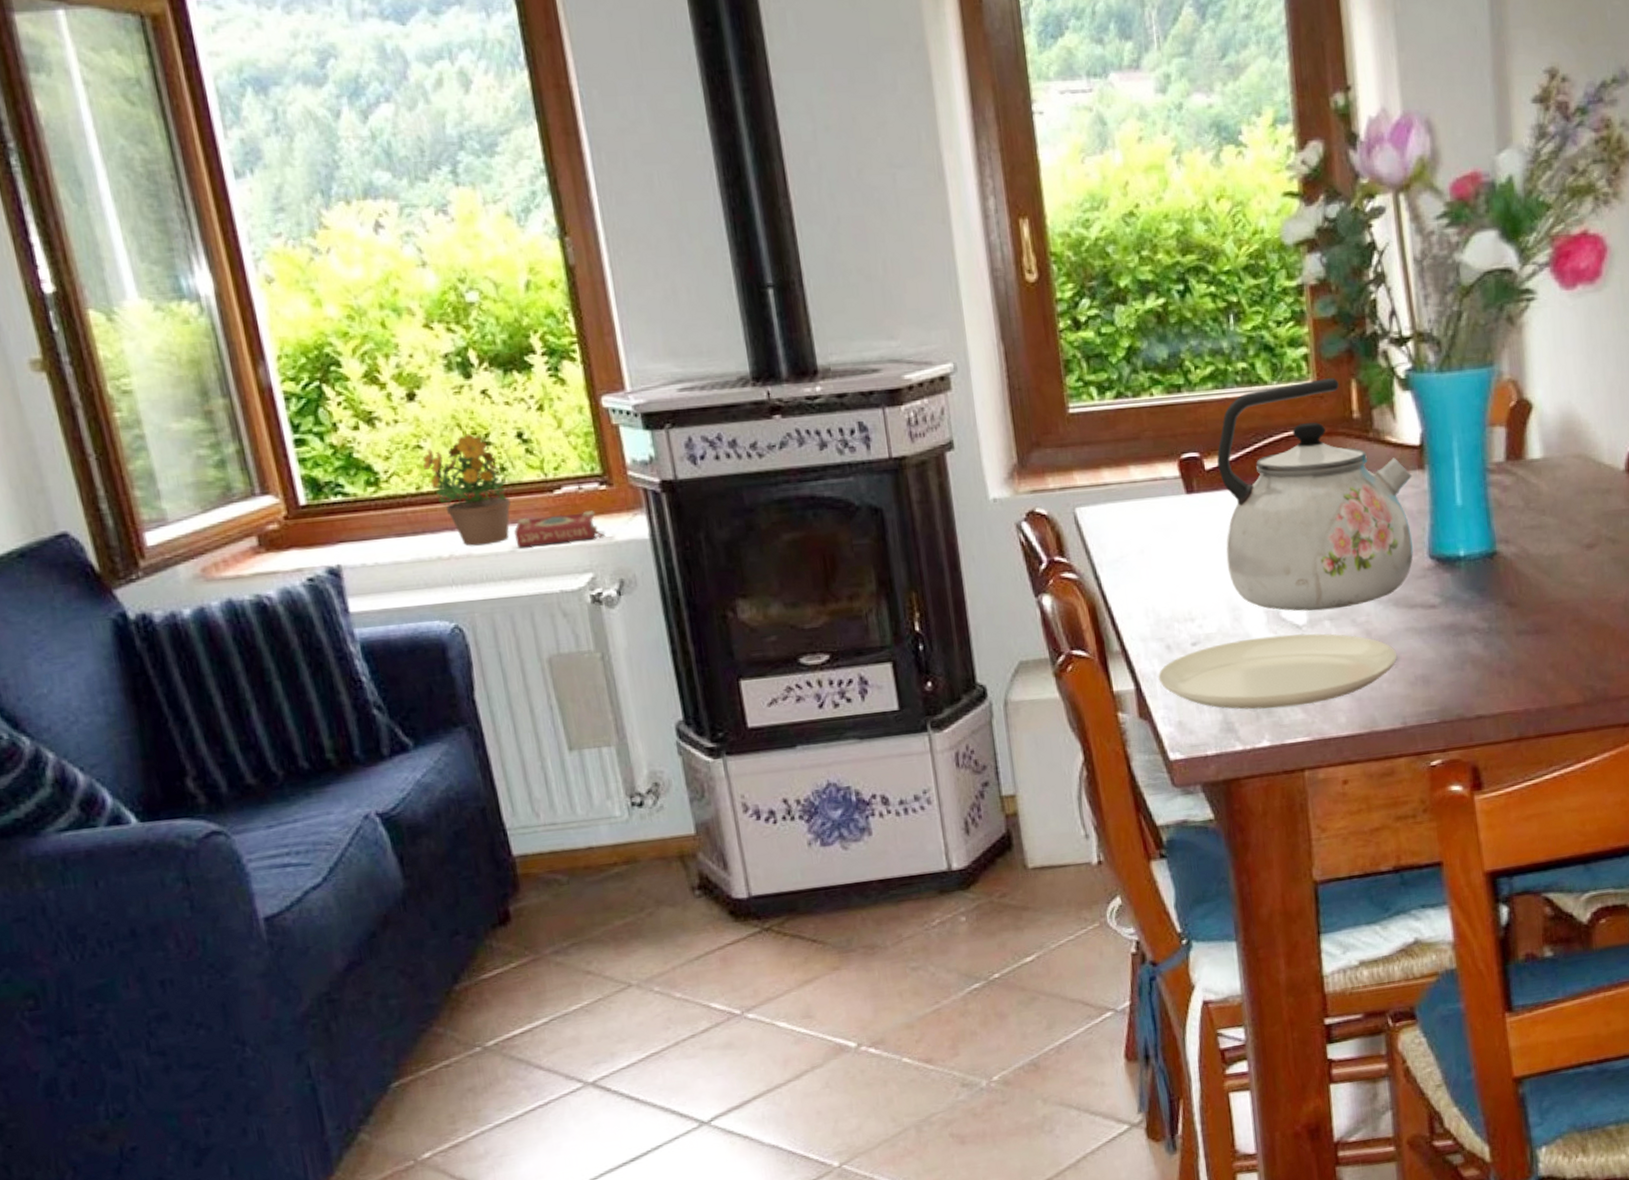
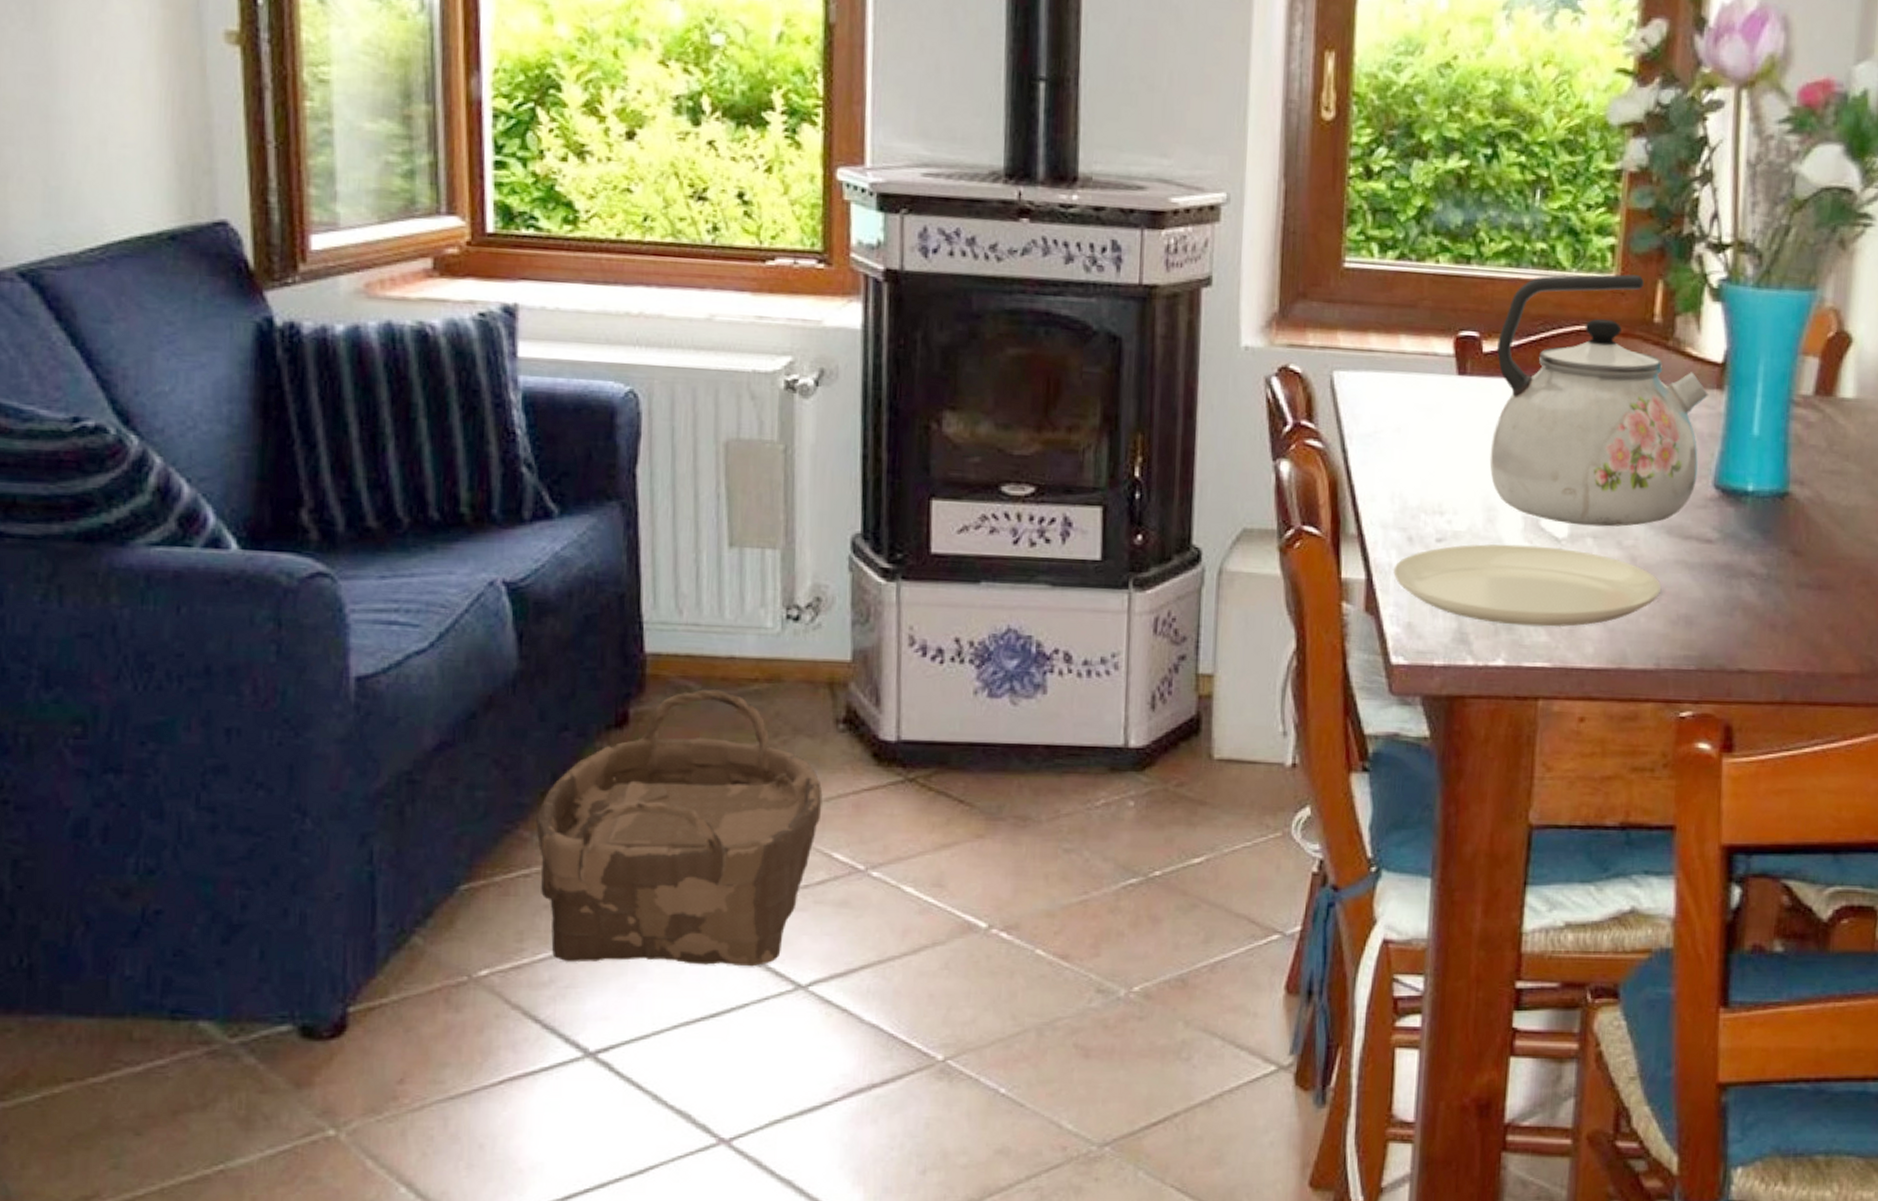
flowerpot: present [422,434,511,545] -> none [628,185,717,307]
woven basket: none [446,878,695,1134] -> present [536,689,823,967]
book: present [513,510,604,547] -> none [713,286,813,320]

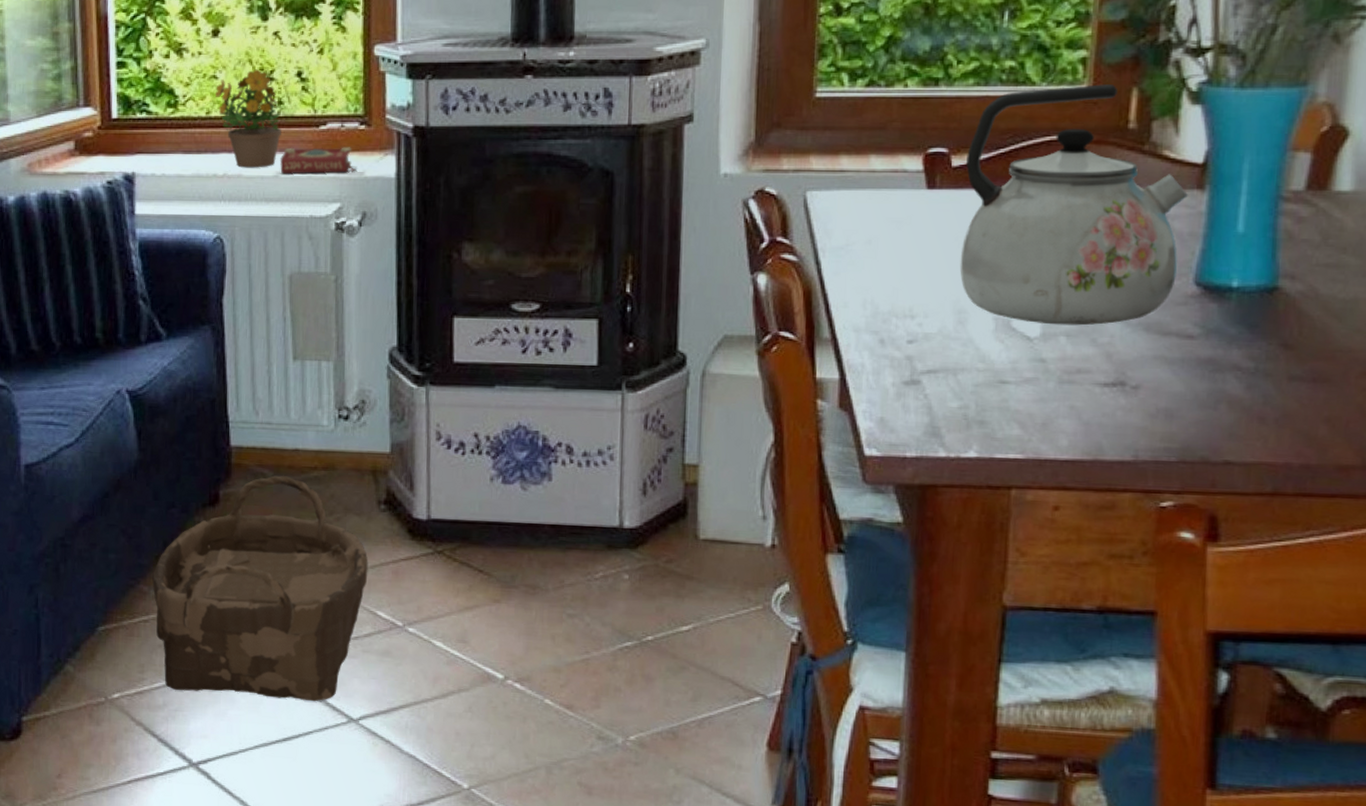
flowerpot: none [628,185,717,307] -> present [214,69,281,167]
book: none [713,286,813,320] -> present [279,147,356,174]
plate: present [1393,544,1662,628] -> none [866,344,1139,421]

